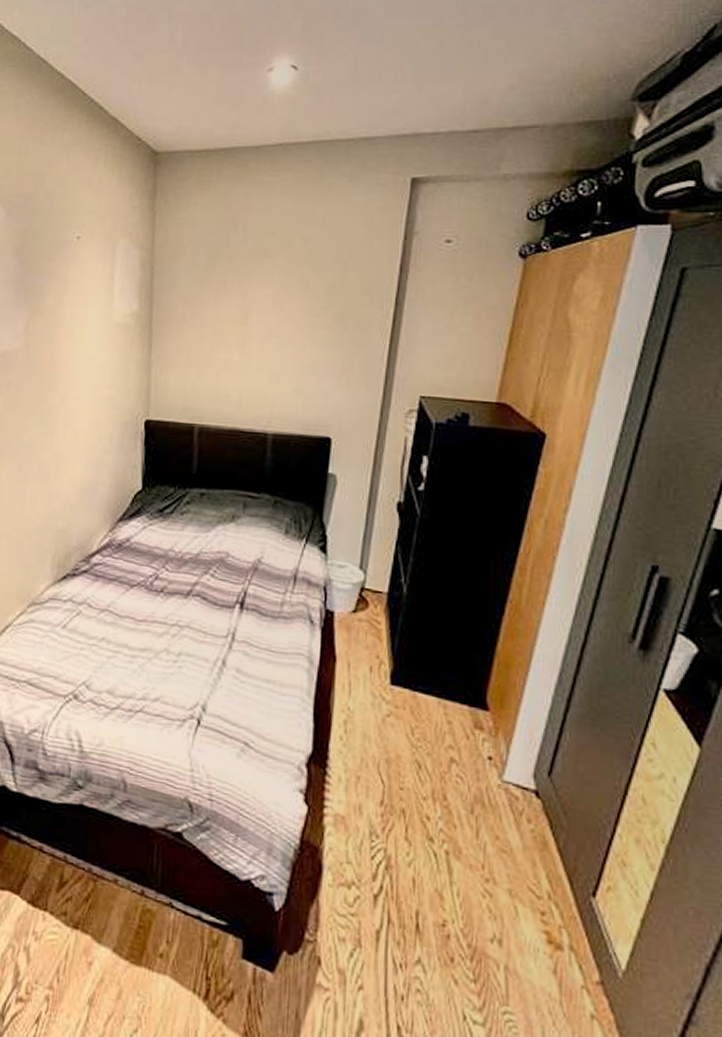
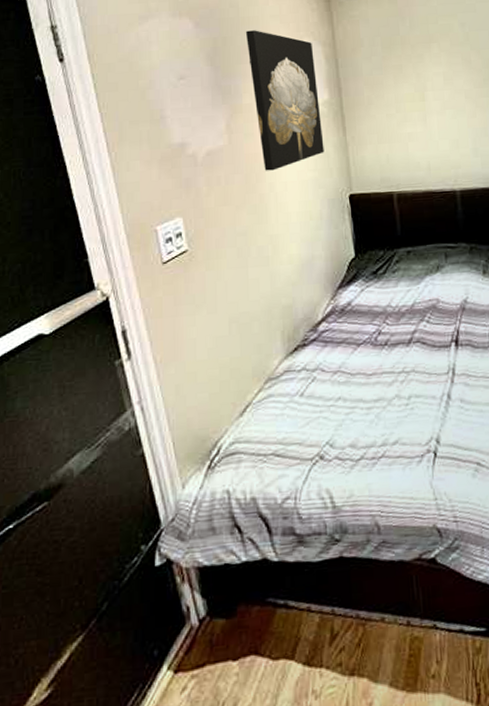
wall art: none [57,225,129,382] -> present [245,30,324,171]

